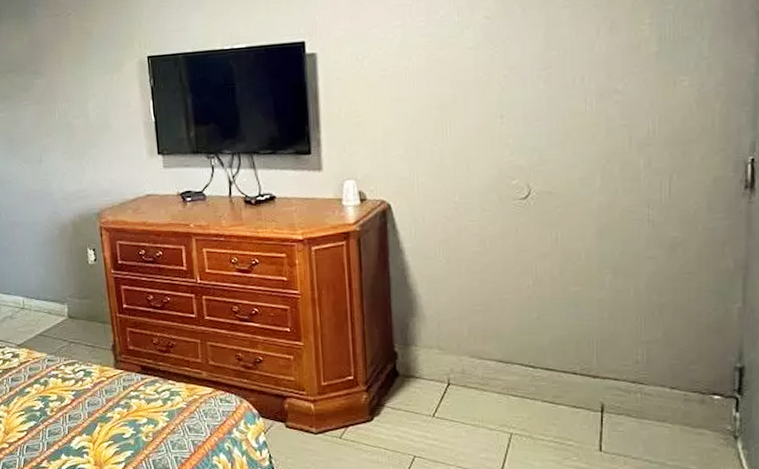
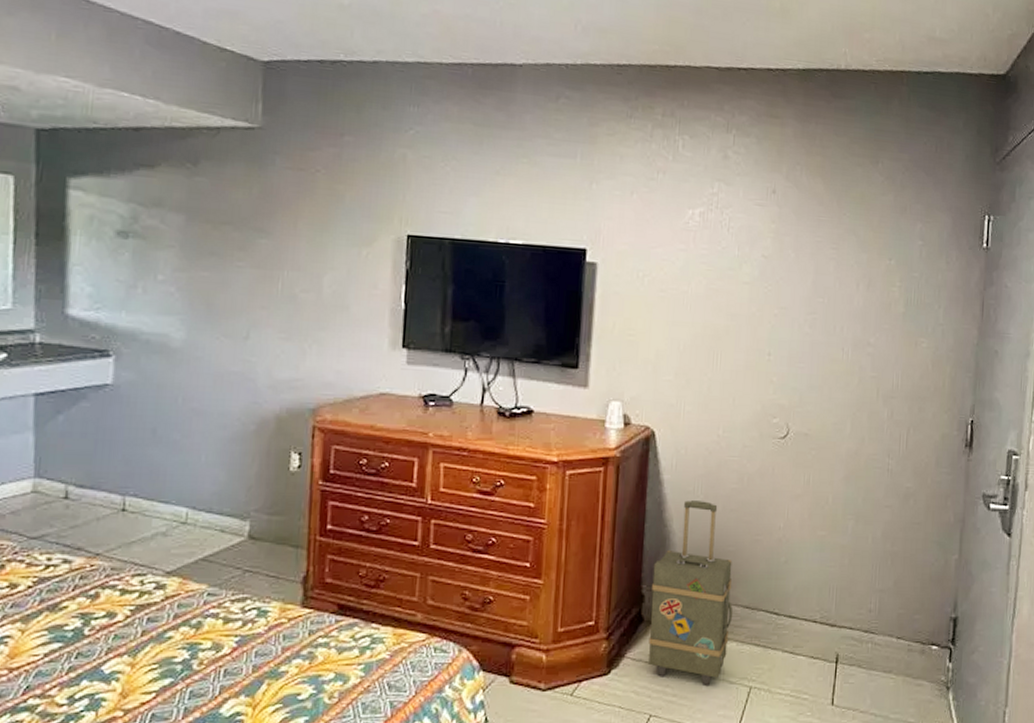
suitcase: none [403,265,486,433] -> present [648,500,732,687]

